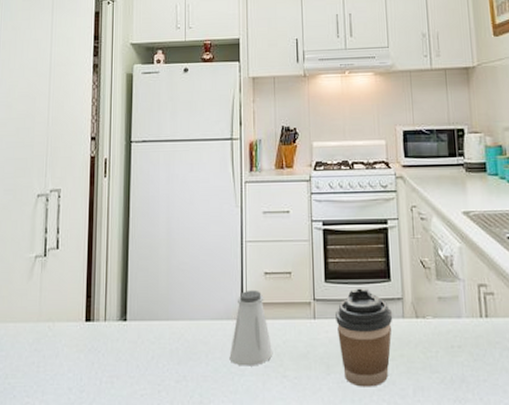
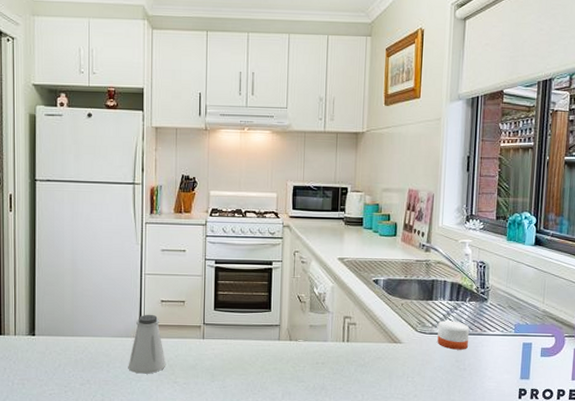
coffee cup: present [335,288,393,387] -> none [222,316,271,392]

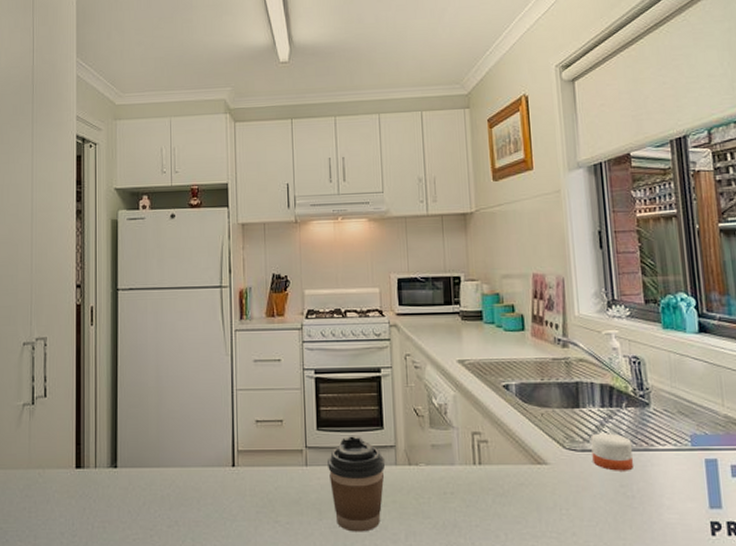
saltshaker: present [128,314,166,374] -> none [221,437,265,512]
coffee cup: none [222,316,271,392] -> present [328,436,386,532]

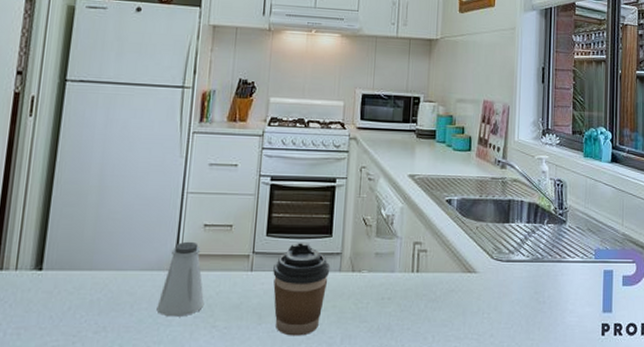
saltshaker: none [221,437,265,512] -> present [156,241,205,317]
candle: present [591,433,633,471] -> none [515,246,549,280]

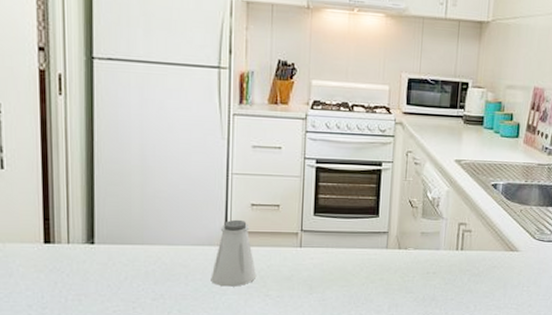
coffee cup: present [273,243,331,336] -> none [322,222,378,304]

